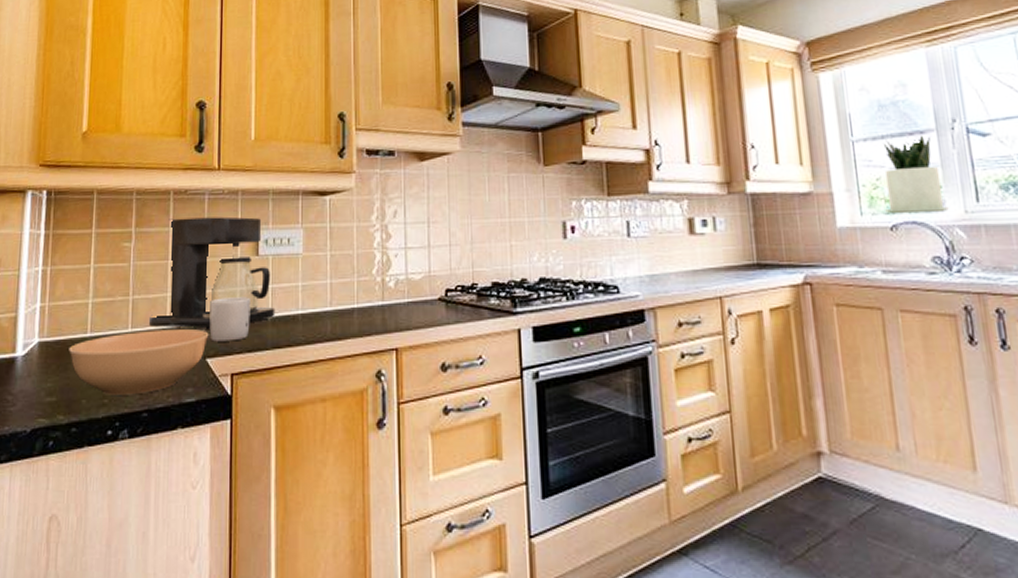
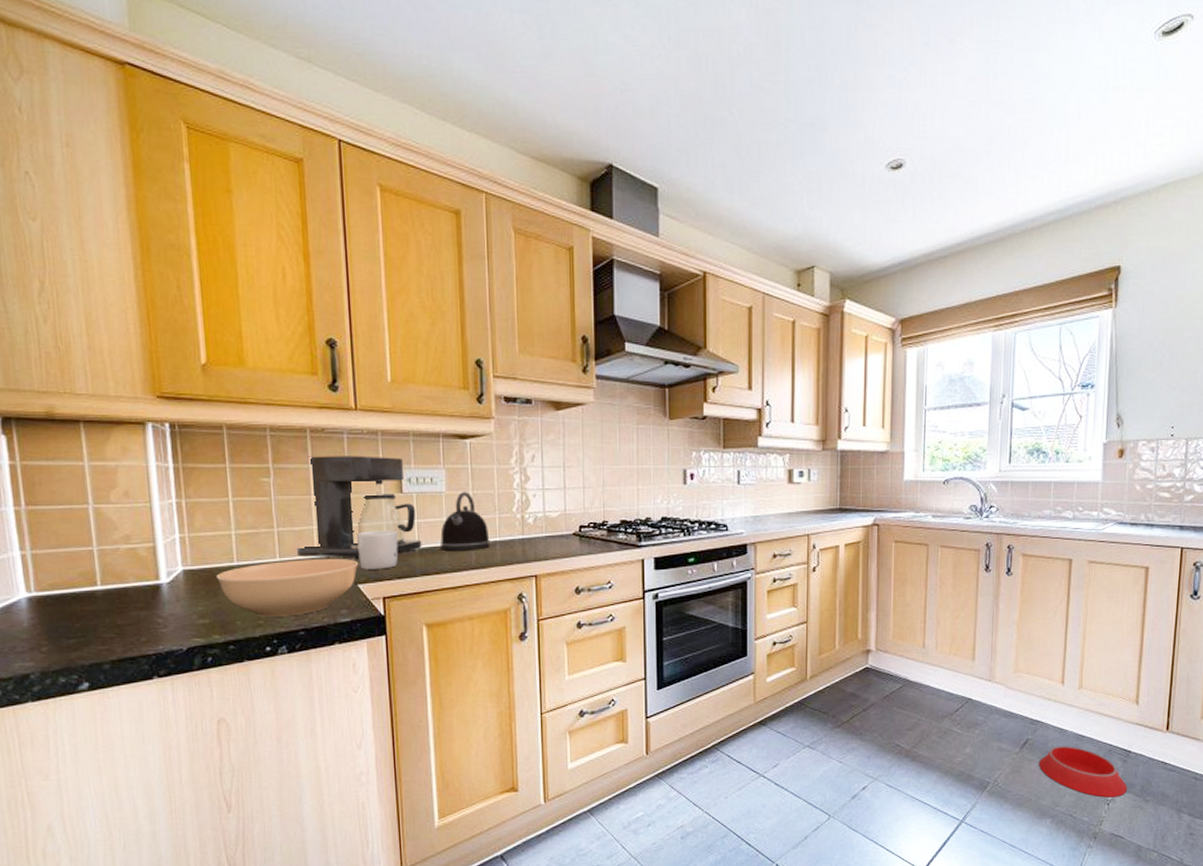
kettle: none [293,253,347,320] -> present [439,492,490,551]
planter: present [882,134,949,215] -> none [942,406,988,471]

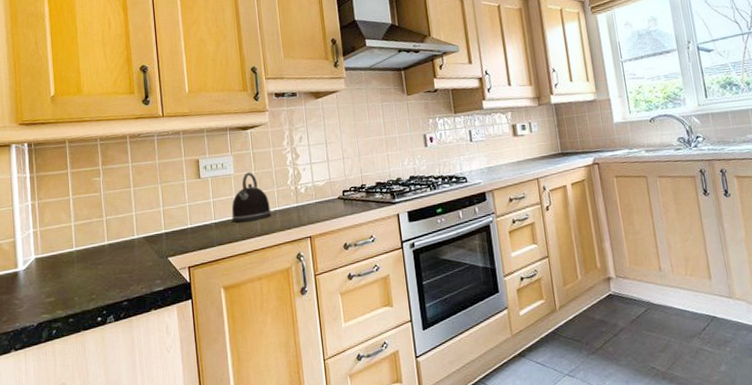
bowl: present [216,559,359,617] -> none [60,237,169,292]
coffee maker: present [296,456,422,558] -> none [120,150,218,239]
mug: present [357,530,399,570] -> none [167,209,200,245]

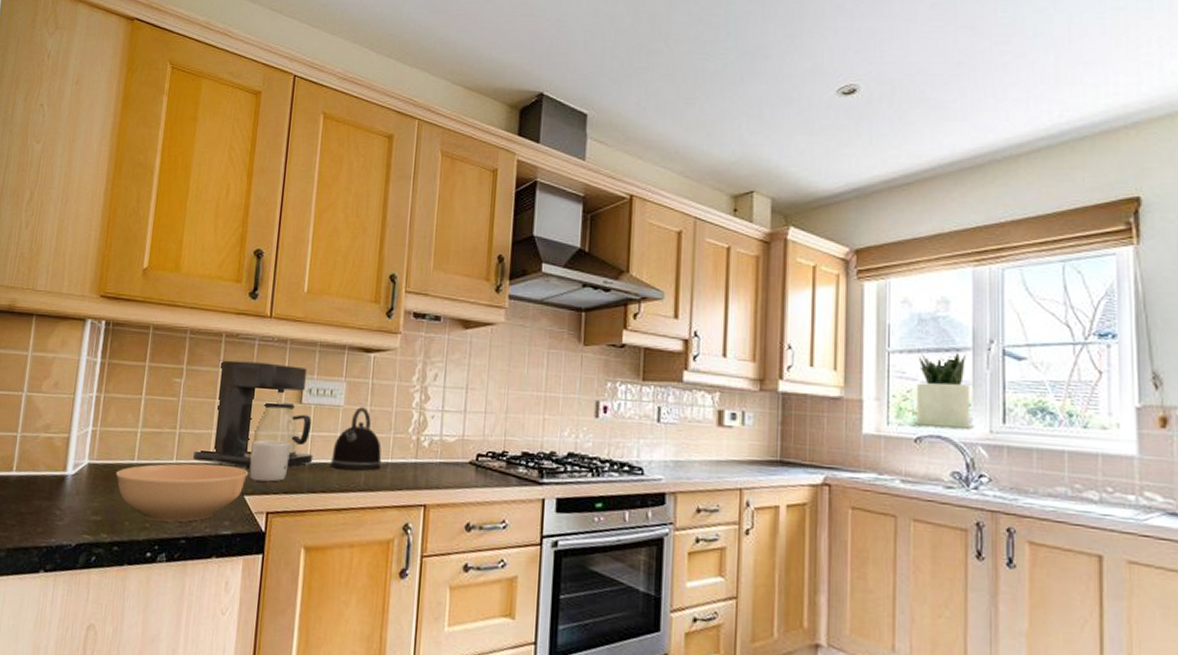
bowl: none [60,237,169,292] -> present [116,463,249,522]
coffee maker: none [120,150,218,239] -> present [192,360,313,467]
mug: none [167,209,200,245] -> present [249,440,291,482]
planter: none [642,53,688,111] -> present [912,352,975,430]

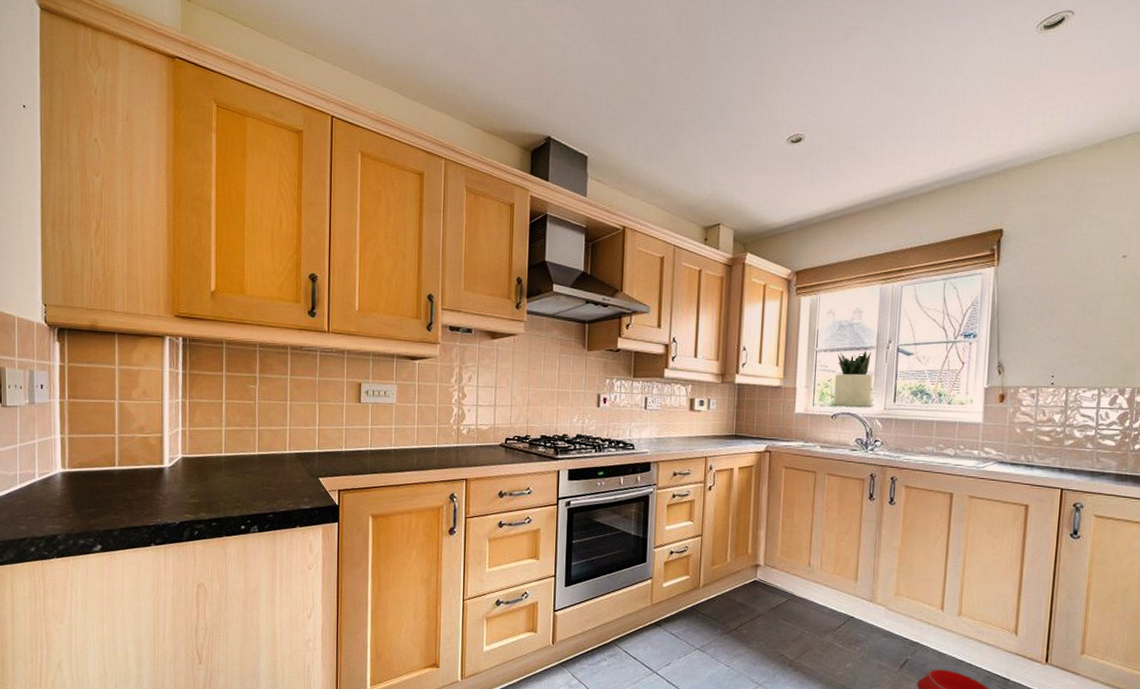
bowl: present [116,463,249,522] -> none [207,454,321,501]
coffee maker: present [192,360,313,467] -> none [272,369,374,455]
mug: present [249,440,291,482] -> none [321,433,354,466]
kettle: present [330,407,382,471] -> none [388,404,430,454]

